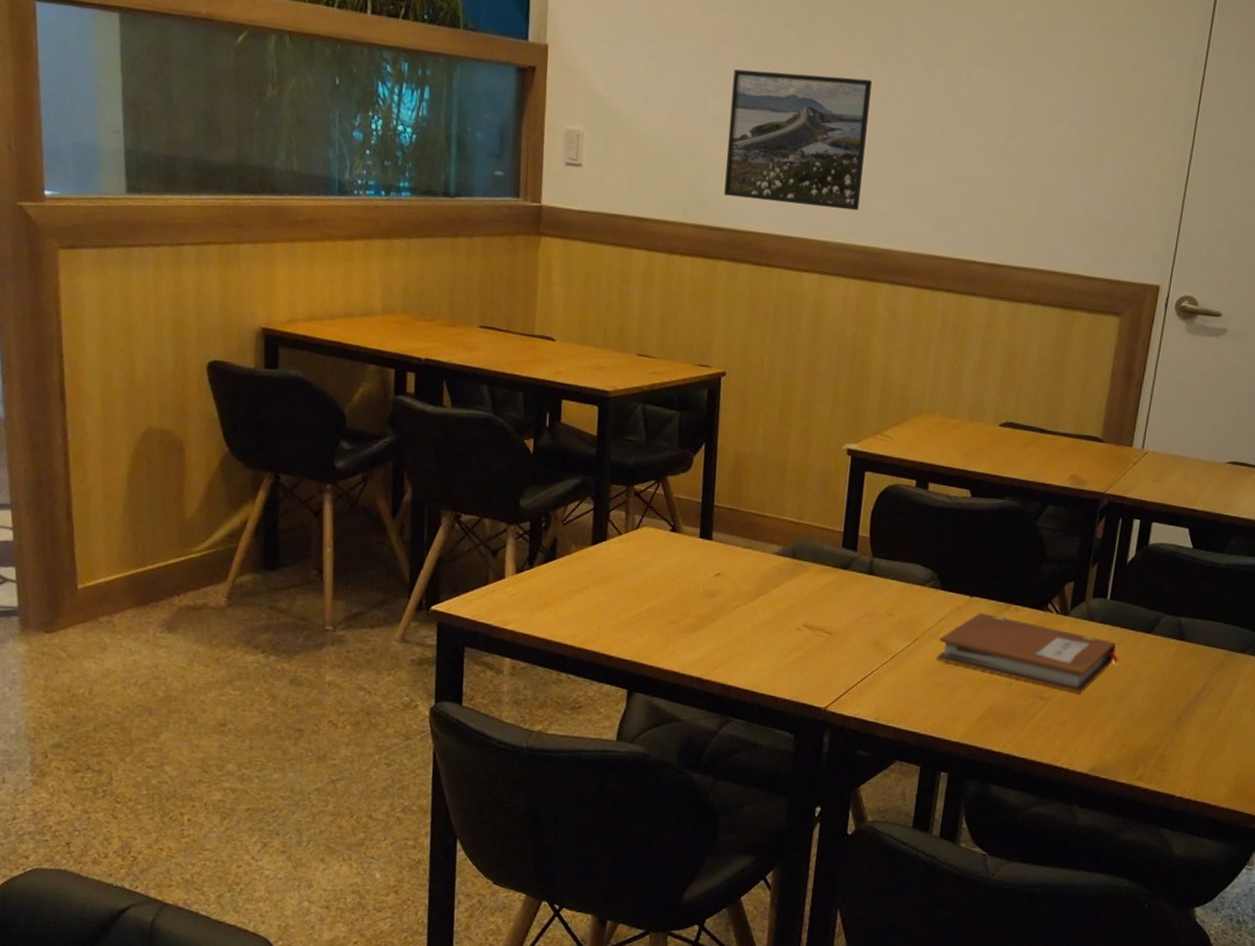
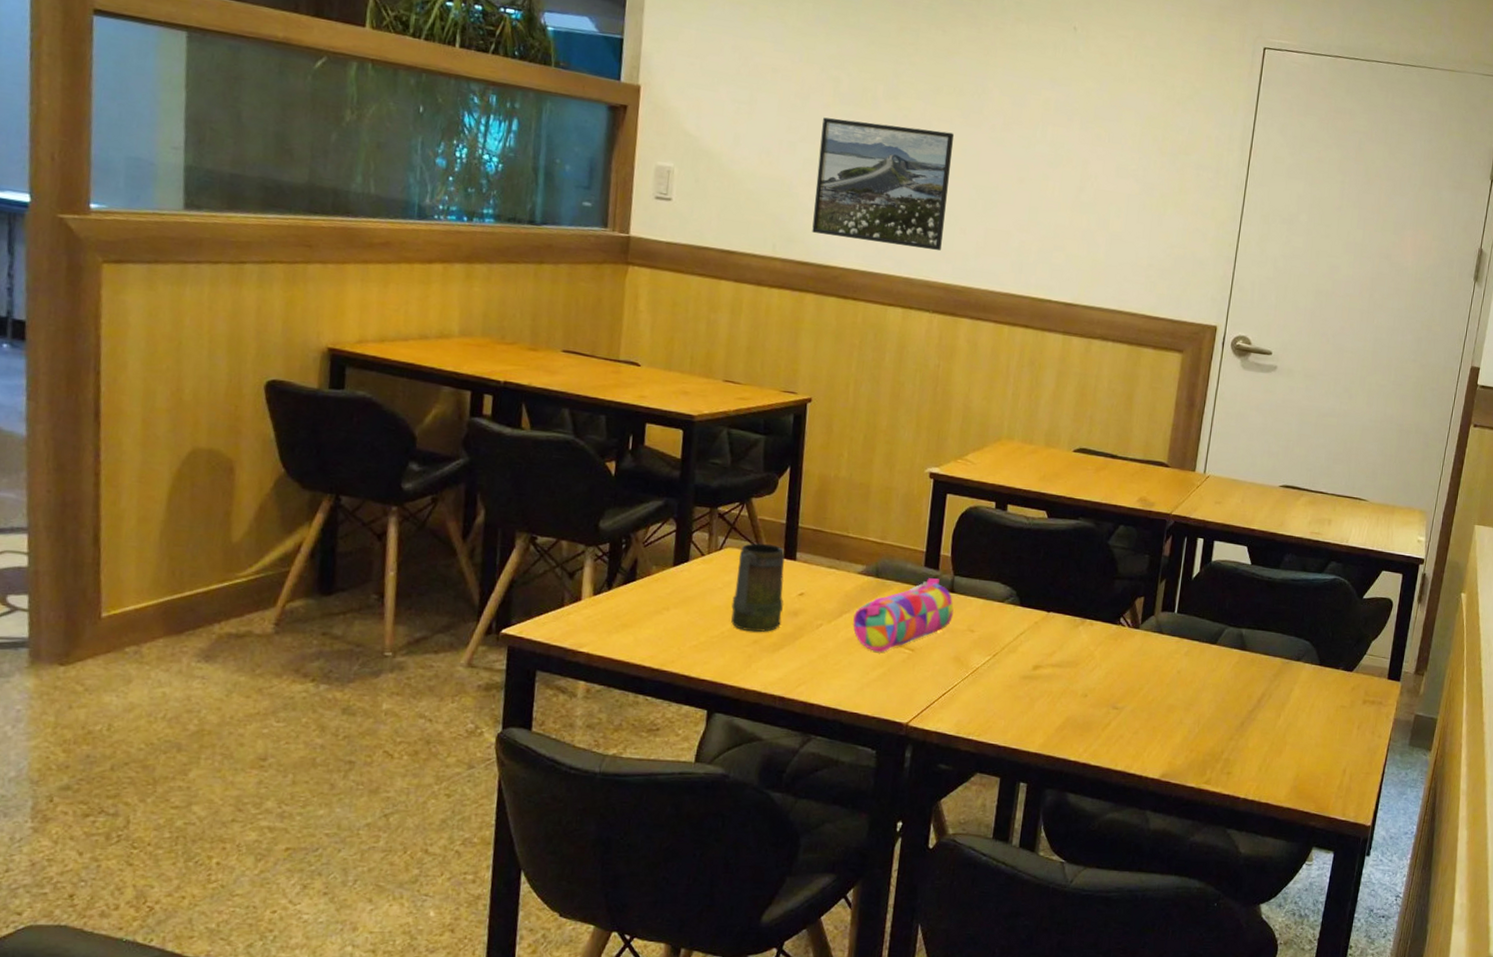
mug: none [649,522,701,613] -> present [731,543,785,632]
pencil case: none [770,559,873,635] -> present [853,578,954,652]
notebook: present [936,612,1119,694] -> none [1015,627,1187,703]

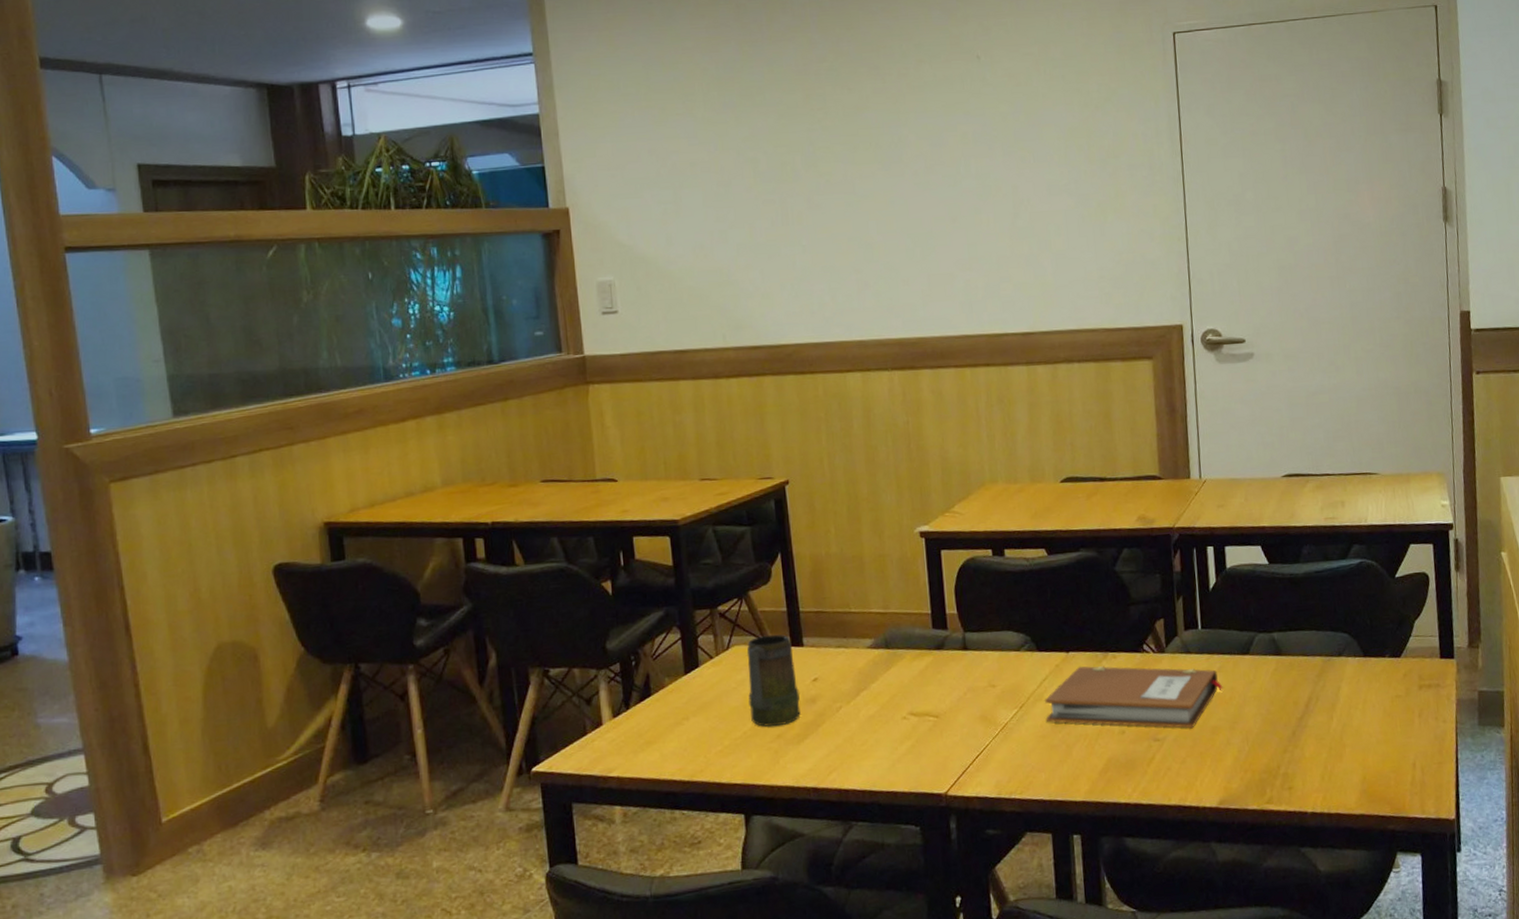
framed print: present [812,117,954,251] -> none [748,187,888,315]
pencil case: present [853,578,954,652] -> none [871,639,971,725]
notebook: none [1015,627,1187,703] -> present [1044,666,1223,729]

